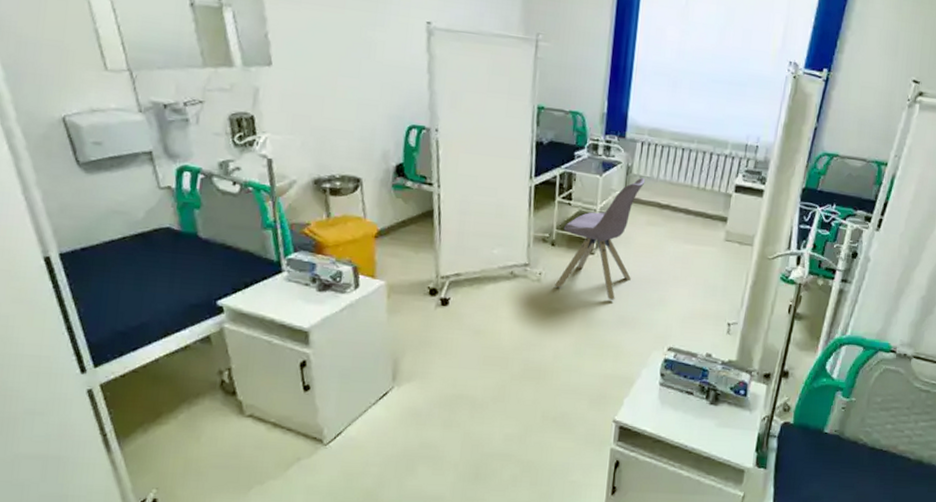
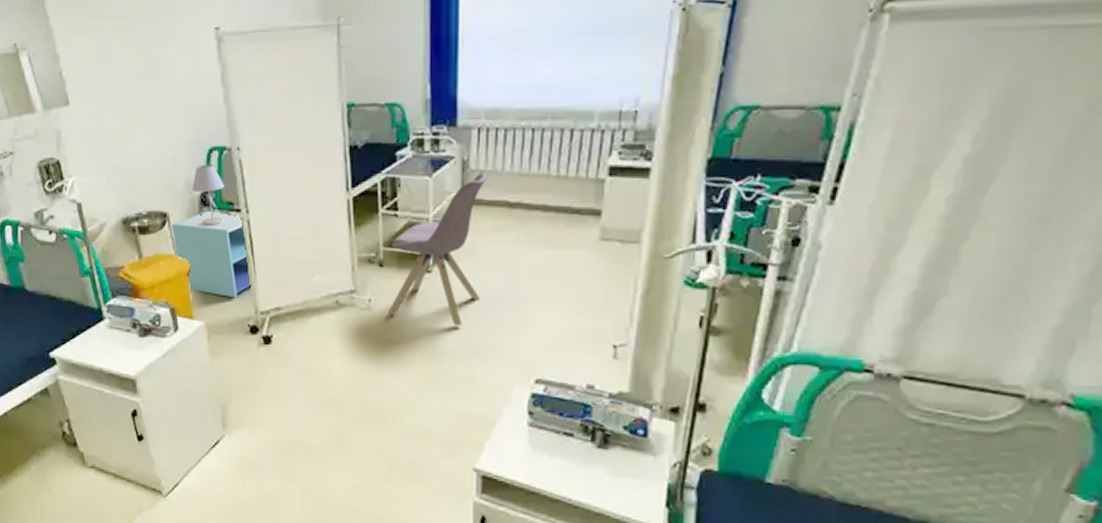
nightstand: none [364,179,436,262] -> present [172,207,252,298]
table lamp: none [388,139,420,196] -> present [192,164,225,226]

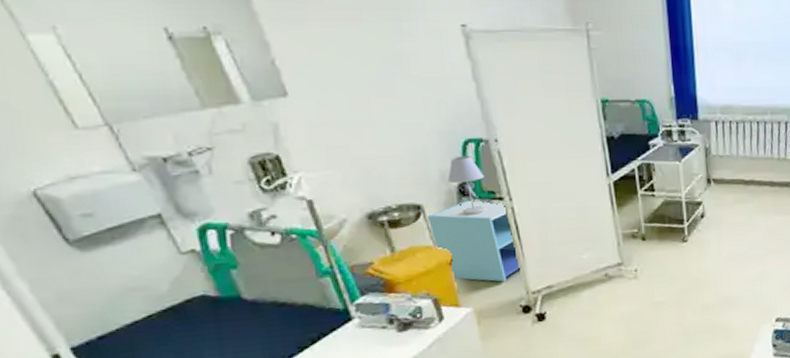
chair: present [388,172,487,326] -> none [651,156,729,284]

